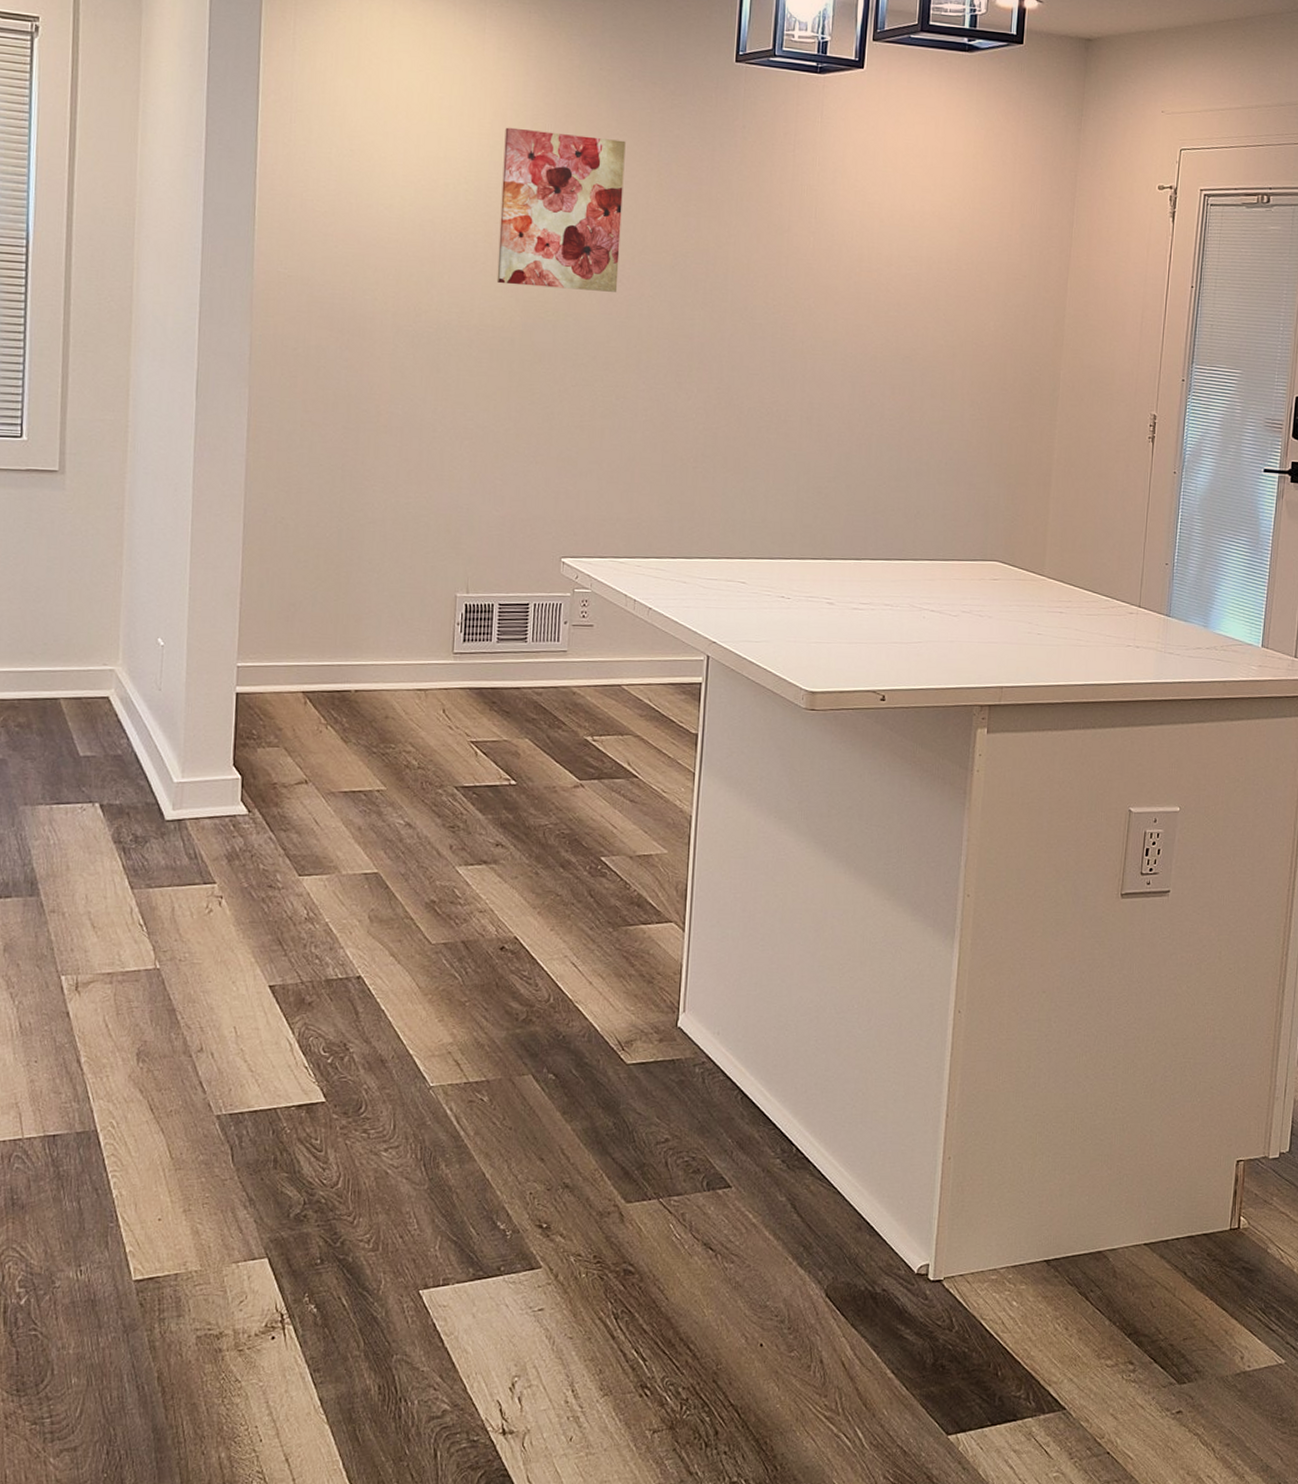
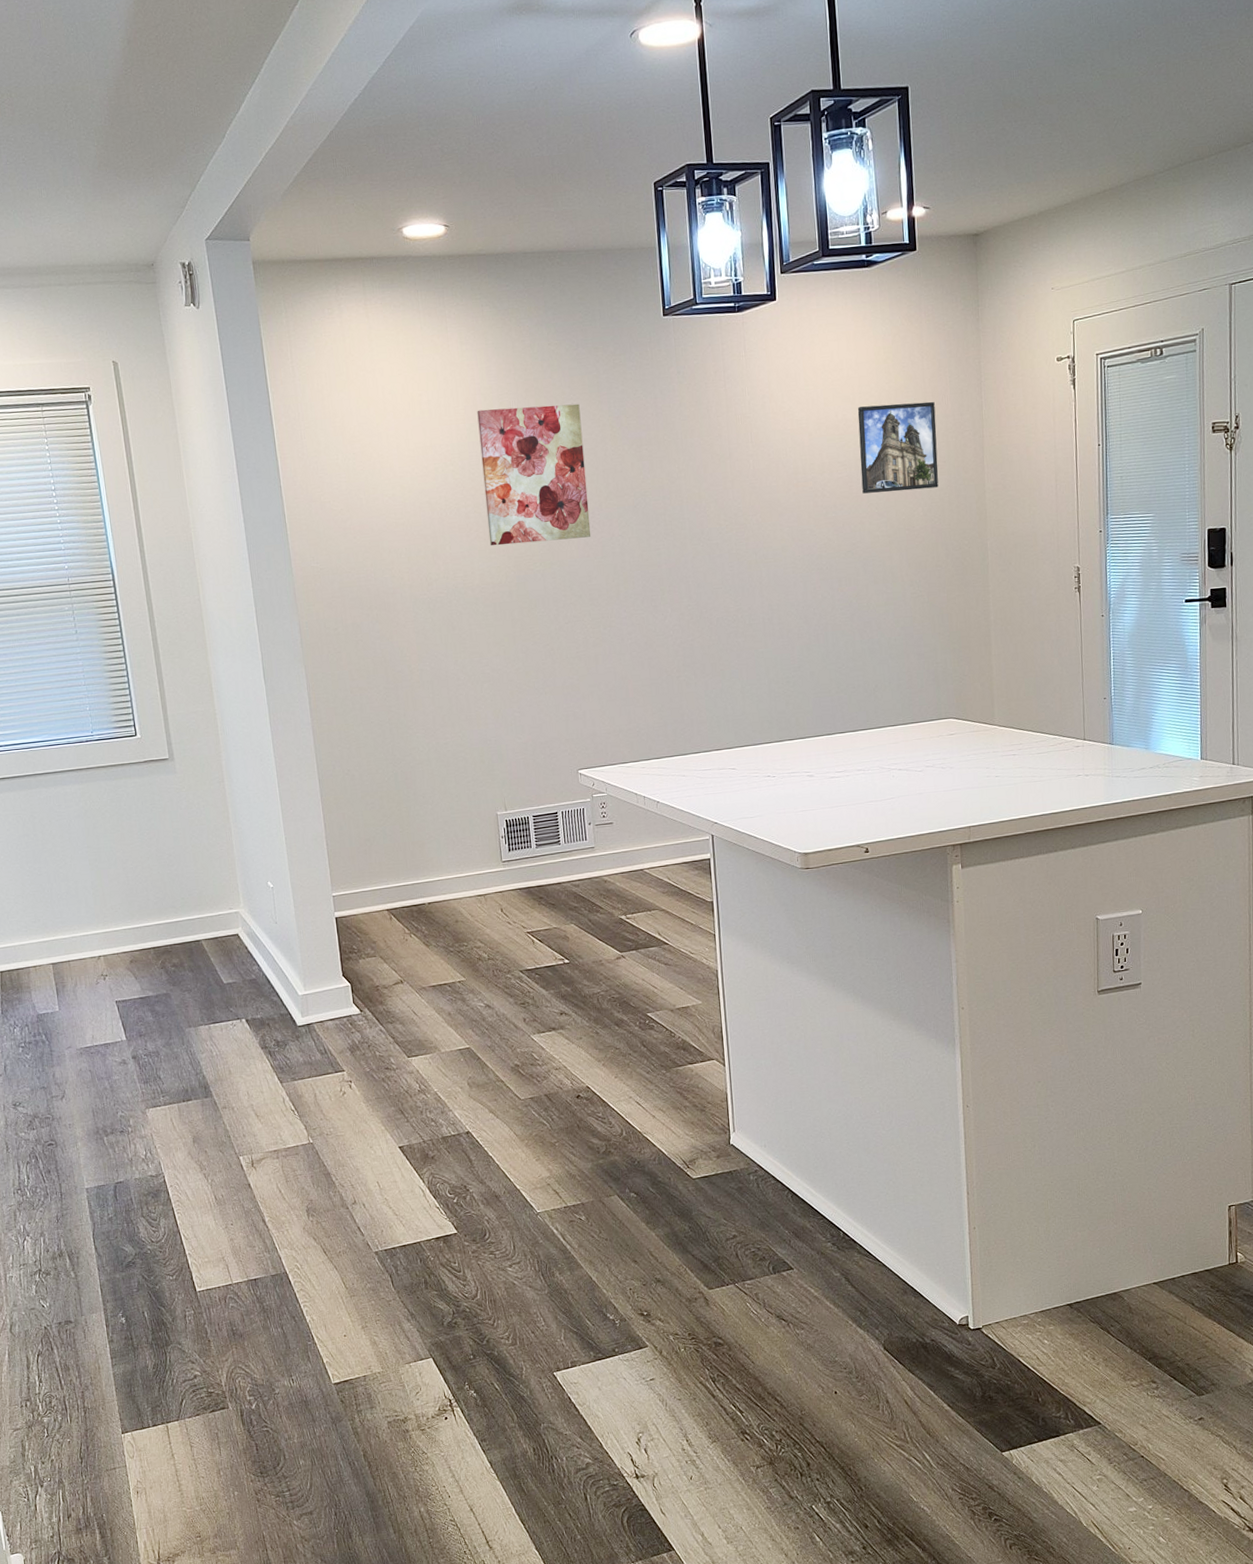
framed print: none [931,200,1022,303] -> present [857,401,939,494]

